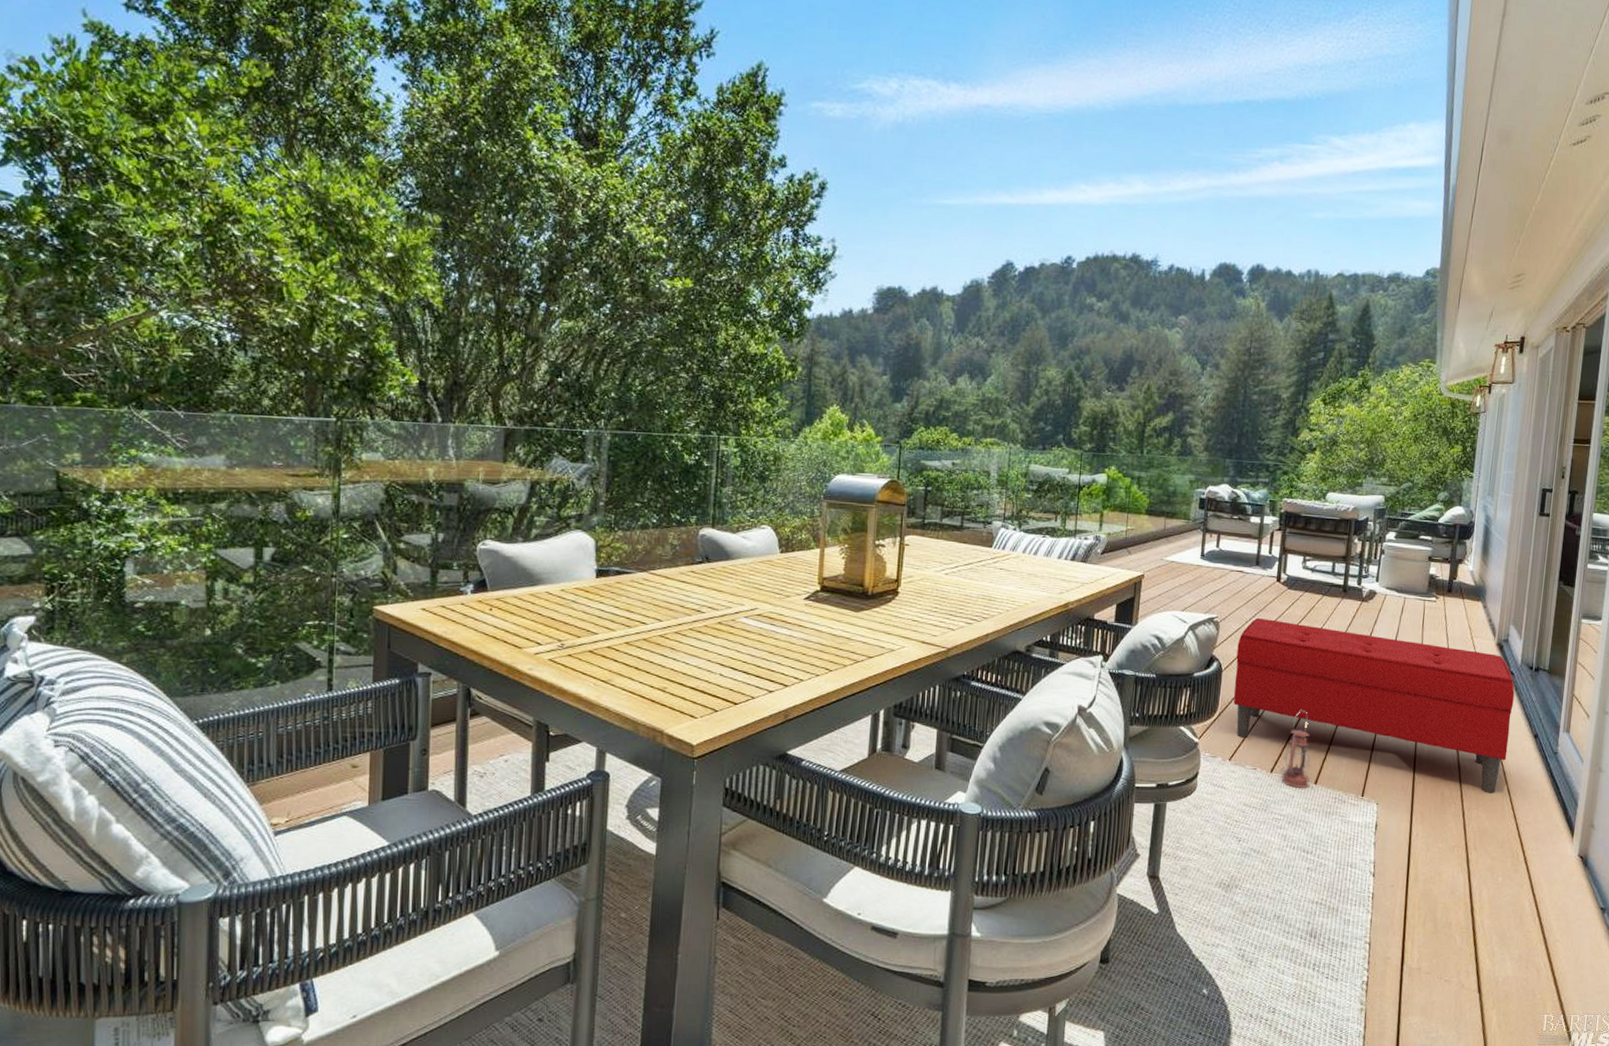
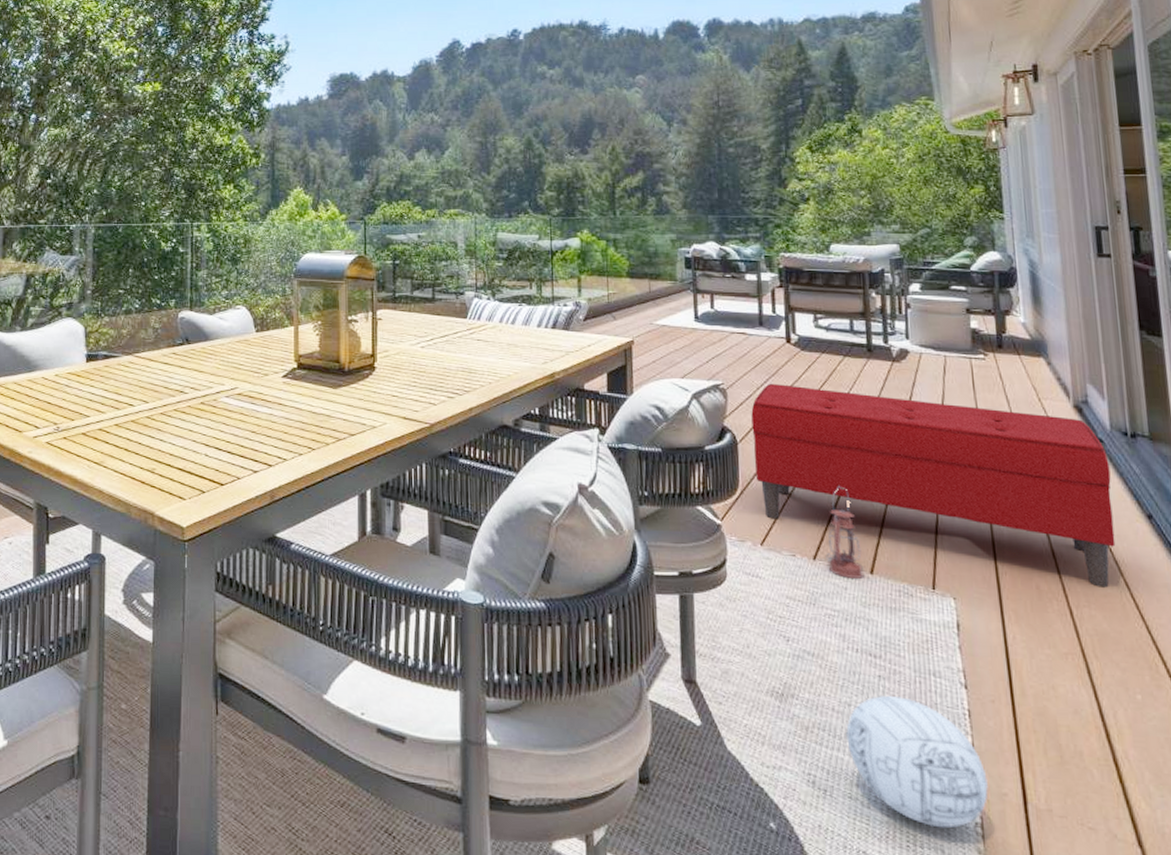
ball: none [1274,883,1378,987] -> present [846,695,988,828]

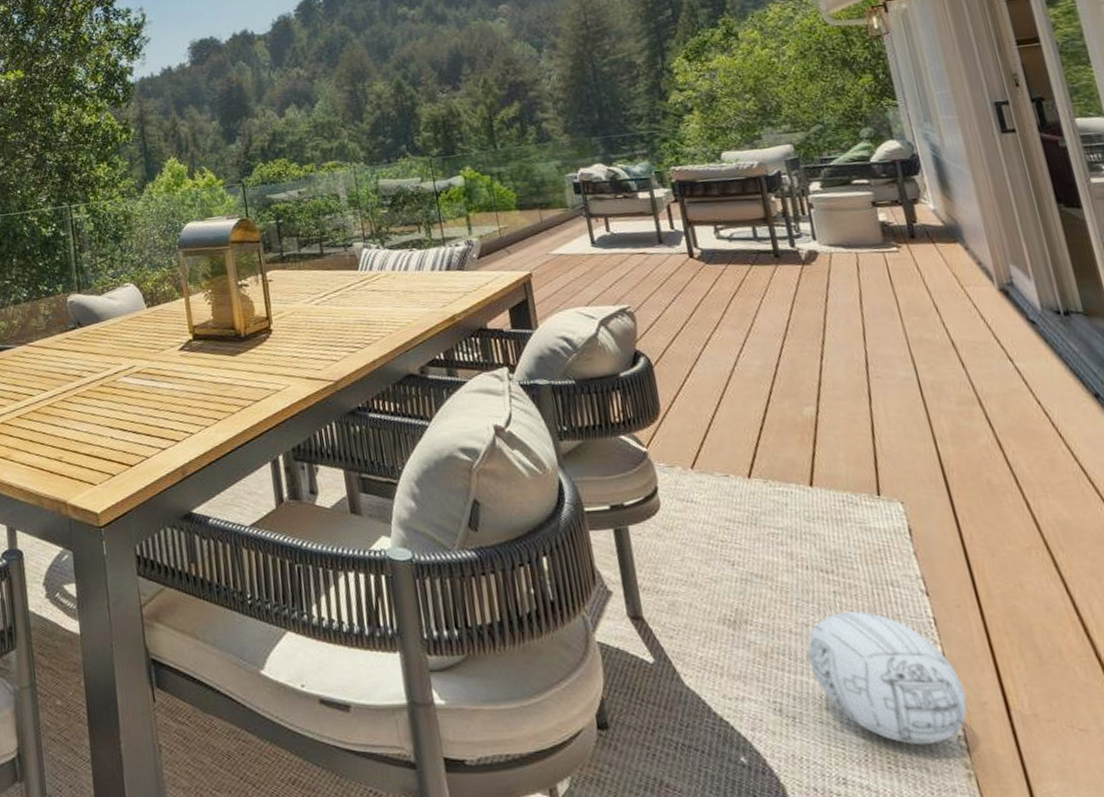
bench: present [751,383,1116,588] -> none [662,300,1065,475]
lantern: present [826,486,863,579] -> none [758,399,803,493]

